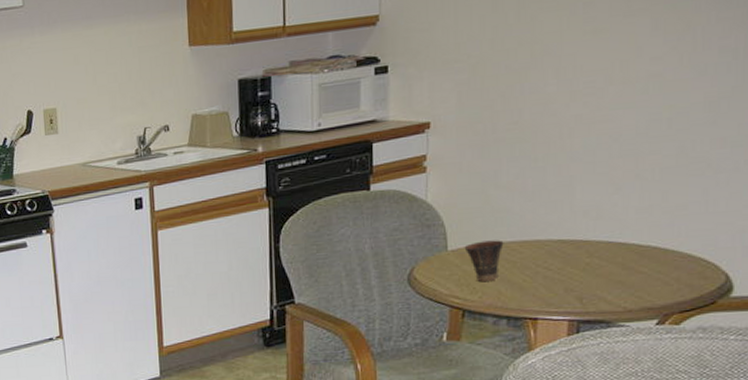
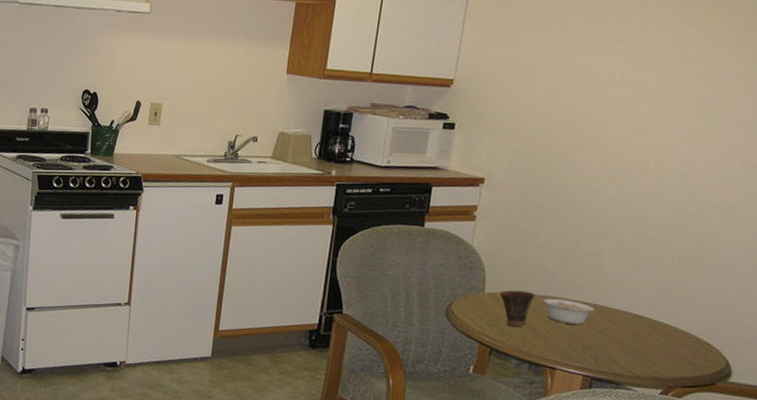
legume: none [513,241,576,267] -> present [543,298,598,325]

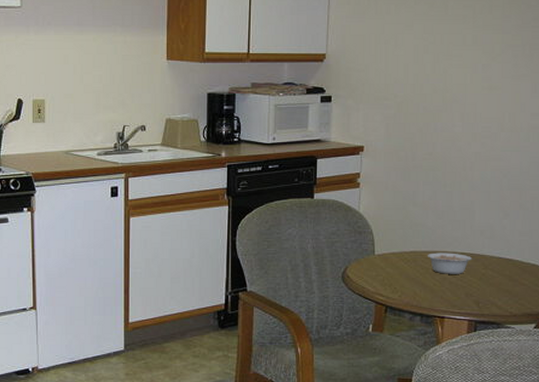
cup: present [499,289,535,328] -> none [388,249,419,284]

